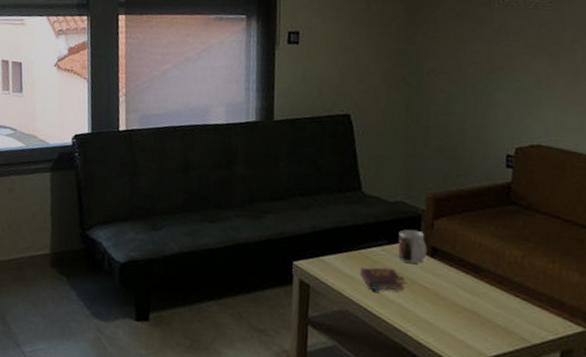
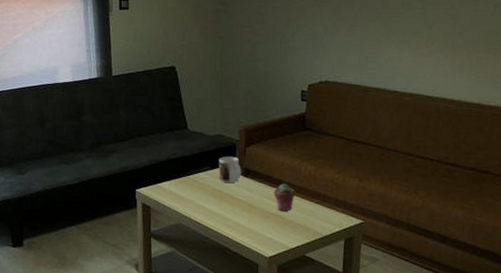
book: present [359,267,405,292] -> none [189,187,225,207]
potted succulent: none [468,270,496,307] -> present [274,183,295,211]

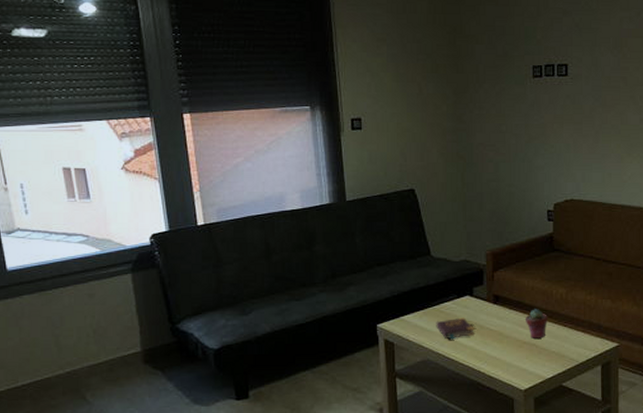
book: none [189,187,225,207] -> present [436,317,474,340]
mug: present [218,157,241,183] -> none [465,283,490,312]

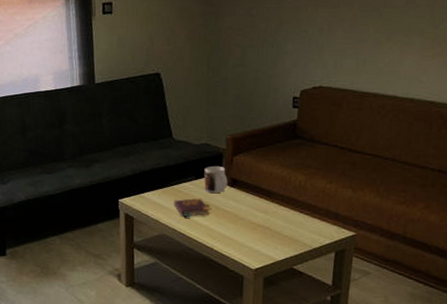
mug: none [465,283,490,312] -> present [204,166,228,194]
potted succulent: present [526,309,548,338] -> none [261,194,284,222]

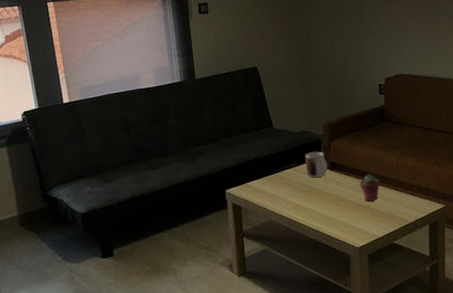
book: present [173,197,210,218] -> none [278,183,313,203]
potted succulent: none [261,194,284,222] -> present [360,174,380,201]

